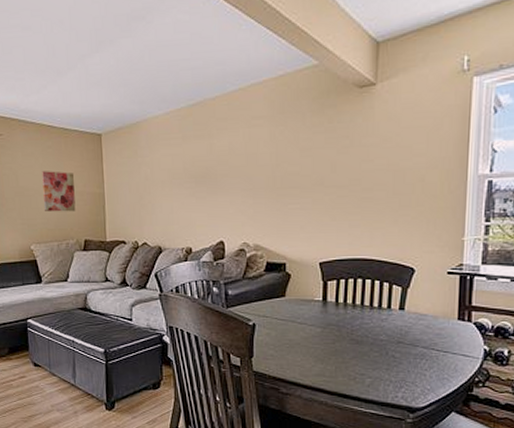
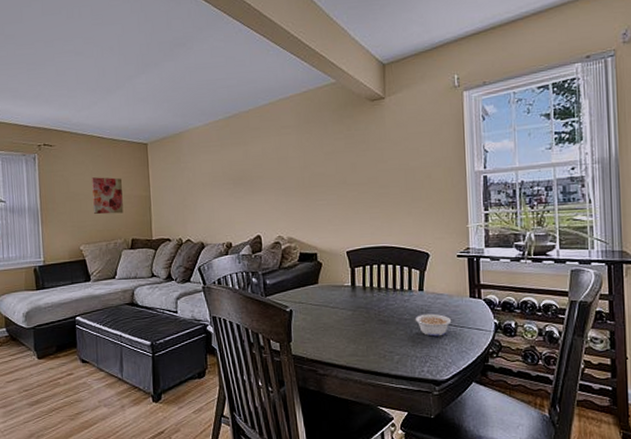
legume: none [390,335,435,361] -> present [413,313,452,337]

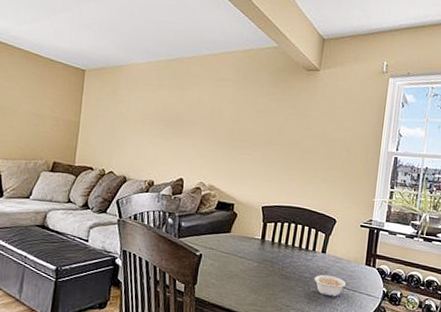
wall art: present [92,177,124,215] -> none [17,93,54,135]

